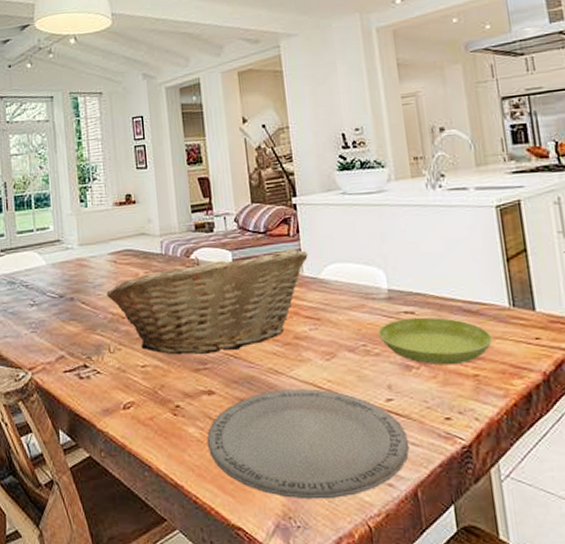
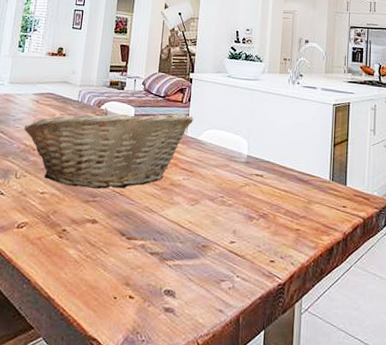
plate: present [207,389,410,500] -> none [82,225,241,319]
saucer: present [378,316,493,366] -> none [234,179,314,220]

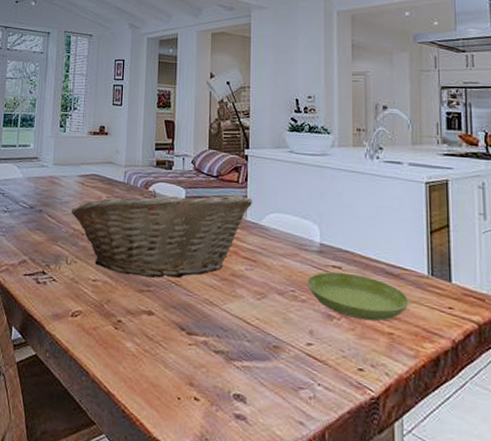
saucer: none [234,179,314,220] -> present [307,272,410,321]

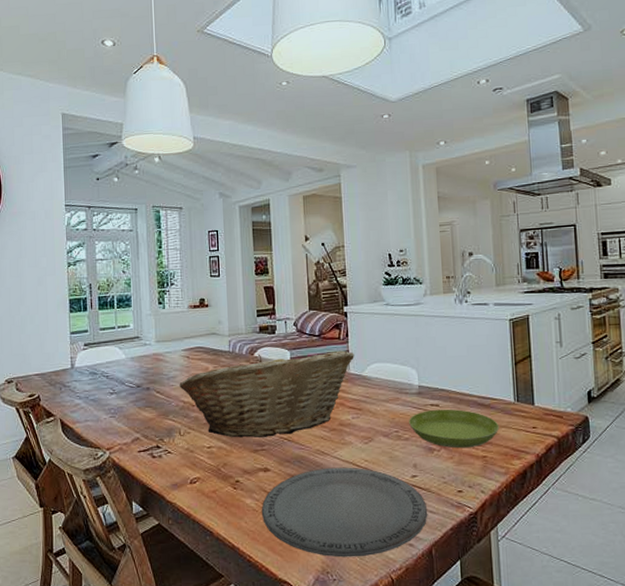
plate: none [141,320,323,428] -> present [261,467,428,558]

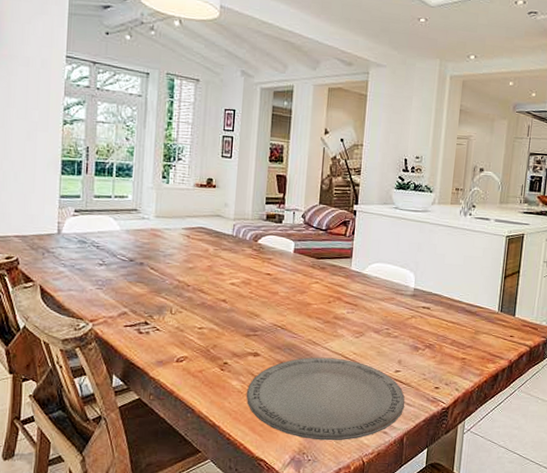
fruit basket: present [179,350,354,438] -> none [176,241,358,324]
saucer: present [409,409,499,449] -> none [400,311,481,350]

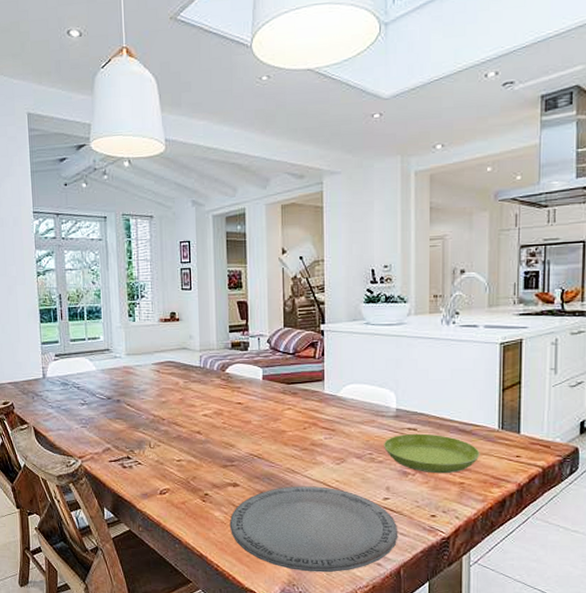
saucer: none [400,311,481,350] -> present [384,433,480,474]

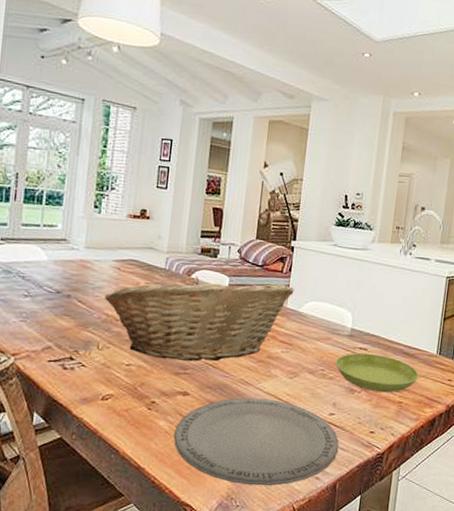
fruit basket: none [149,370,330,453] -> present [104,276,294,362]

